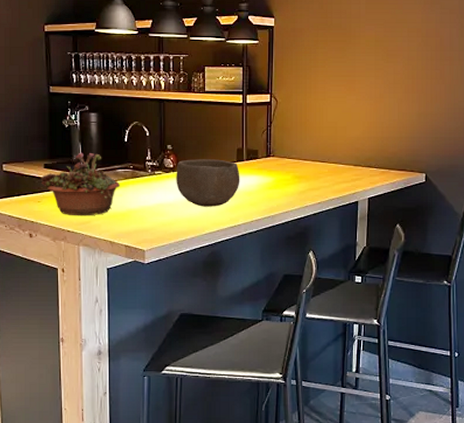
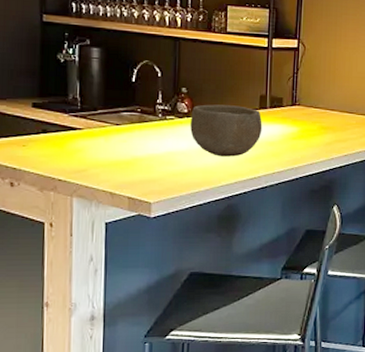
succulent planter: present [41,152,120,216] -> none [28,91,125,164]

